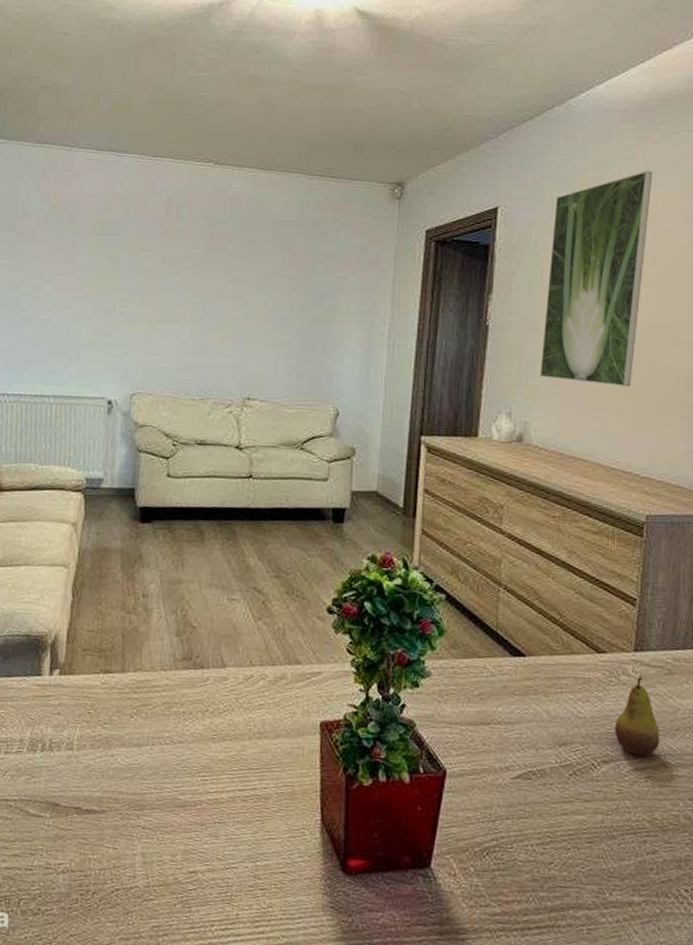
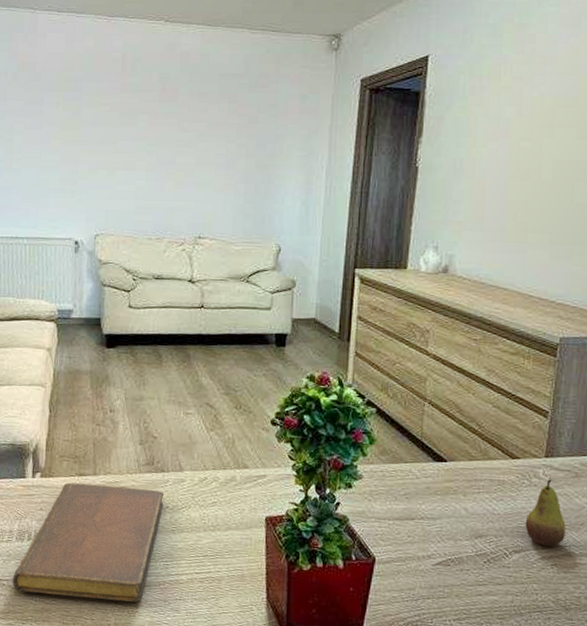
notebook: none [21,681,203,827] -> present [12,482,164,602]
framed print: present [540,171,653,388] -> none [465,16,577,222]

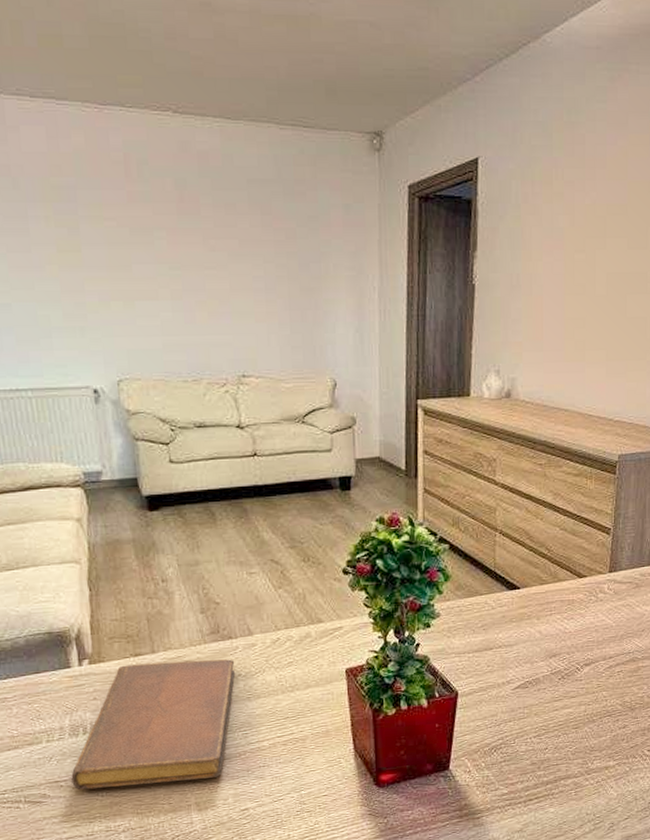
fruit: present [525,479,566,546] -> none [594,593,629,655]

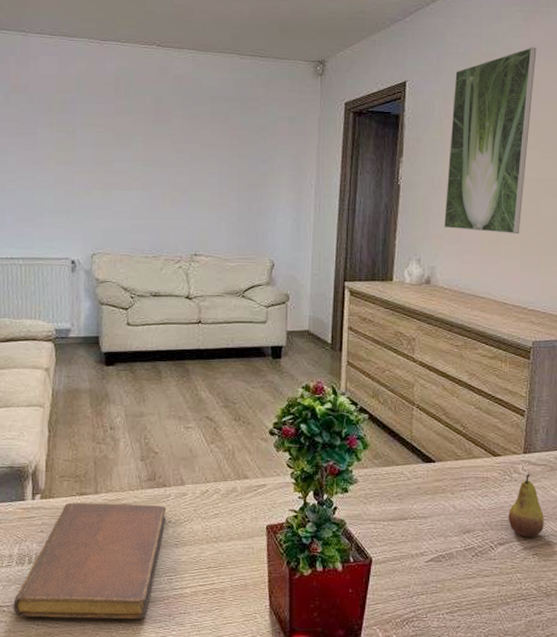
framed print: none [525,114,624,338] -> present [444,47,537,235]
fruit: none [594,593,629,655] -> present [508,474,544,536]

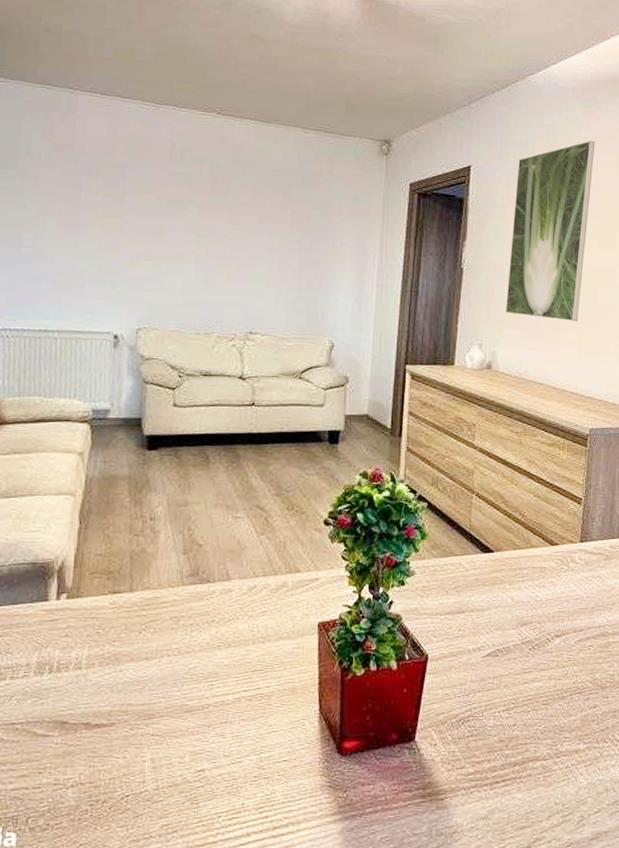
notebook: present [13,502,167,619] -> none [28,602,209,735]
fruit: present [508,474,544,536] -> none [565,563,599,627]

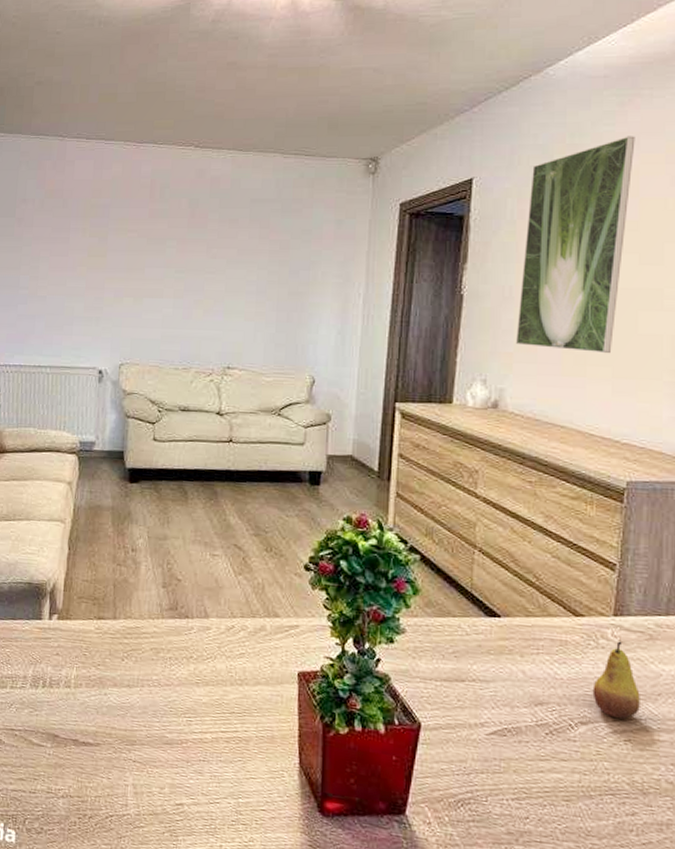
fruit: none [565,563,599,627] -> present [592,641,640,719]

